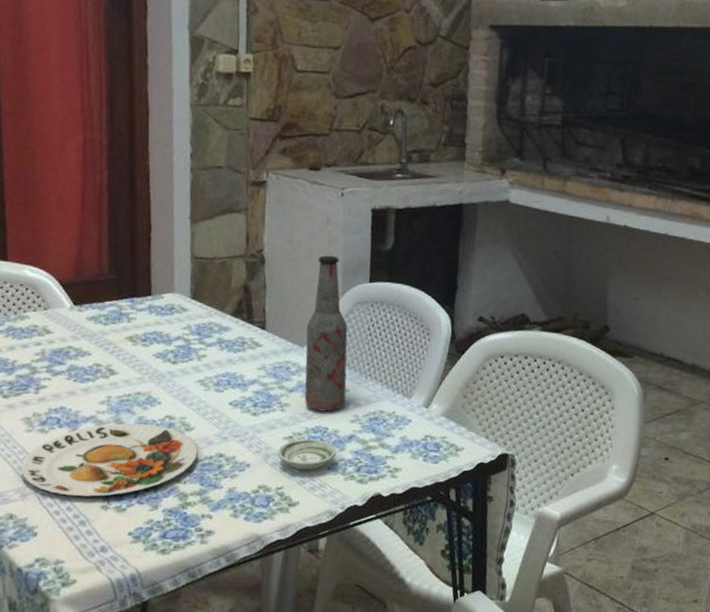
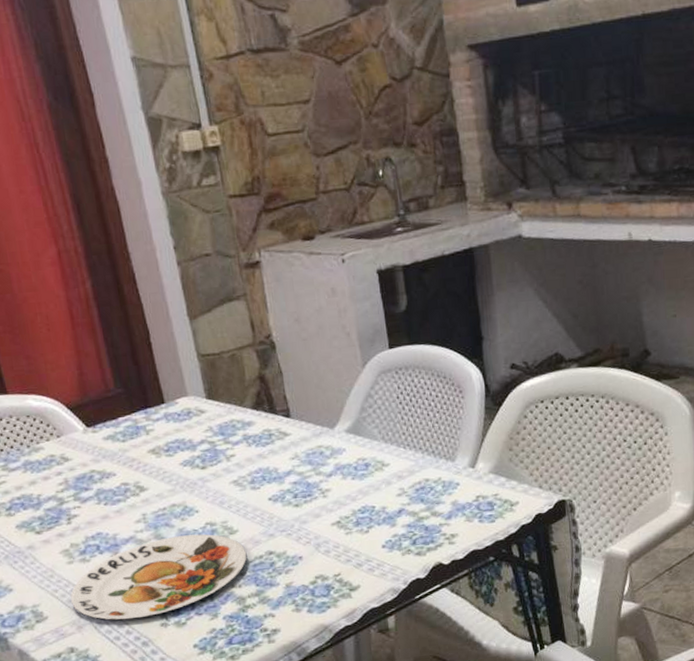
saucer: present [277,439,337,471] -> none [327,520,389,554]
bottle: present [304,255,348,412] -> none [330,327,388,491]

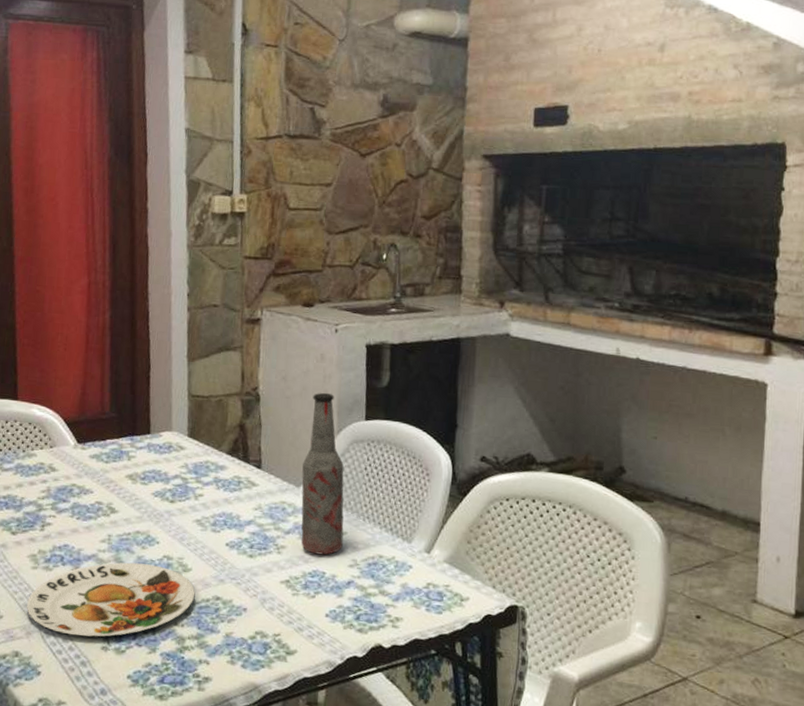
bottle: none [330,327,388,491] -> present [301,392,344,556]

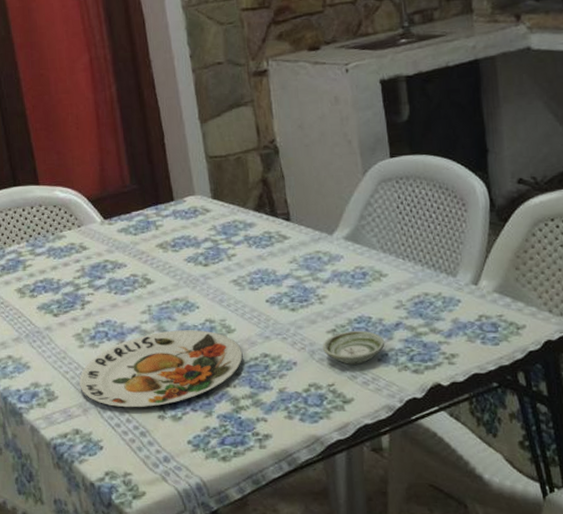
saucer: none [273,583,335,618] -> present [322,330,385,365]
bottle: present [301,392,344,556] -> none [332,135,385,300]

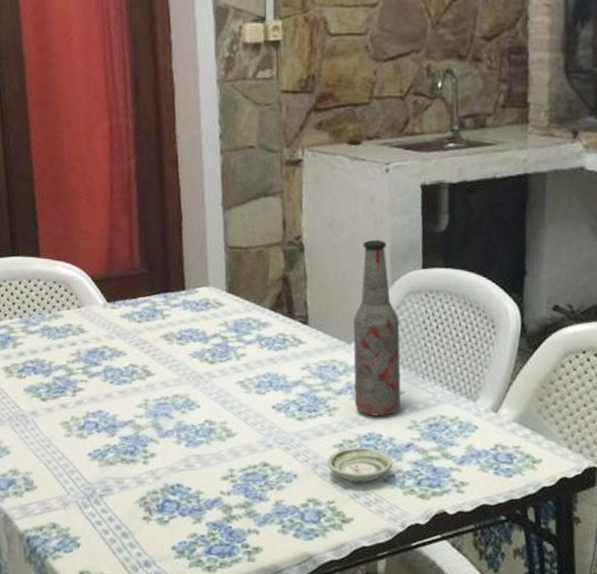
plate: present [79,330,243,408] -> none [62,428,241,507]
bottle: none [332,135,385,300] -> present [353,239,401,417]

